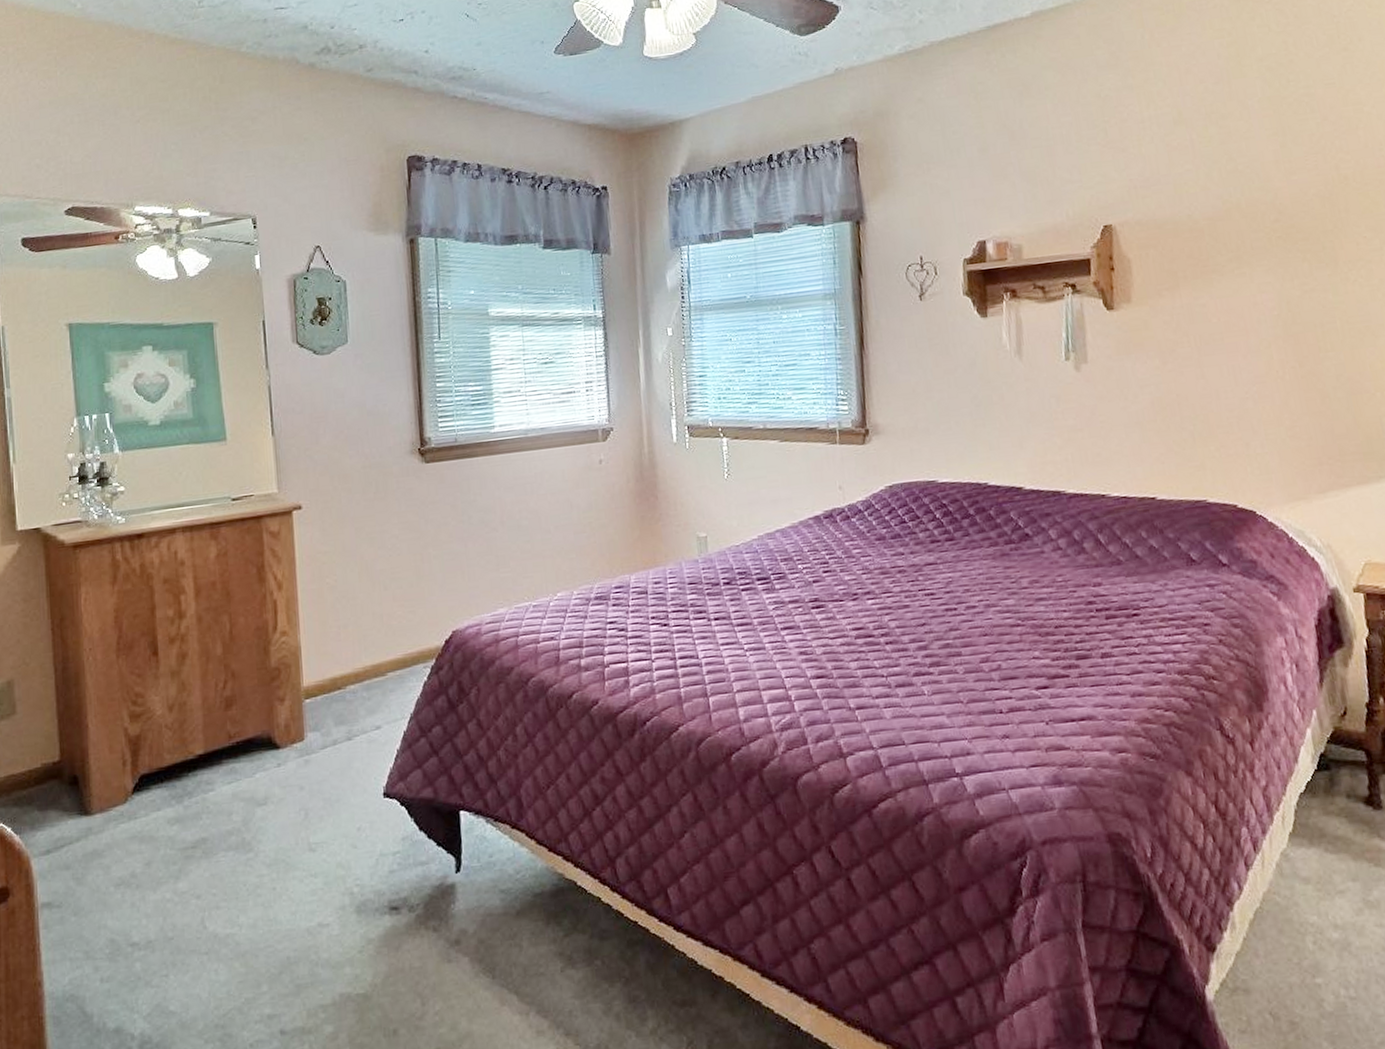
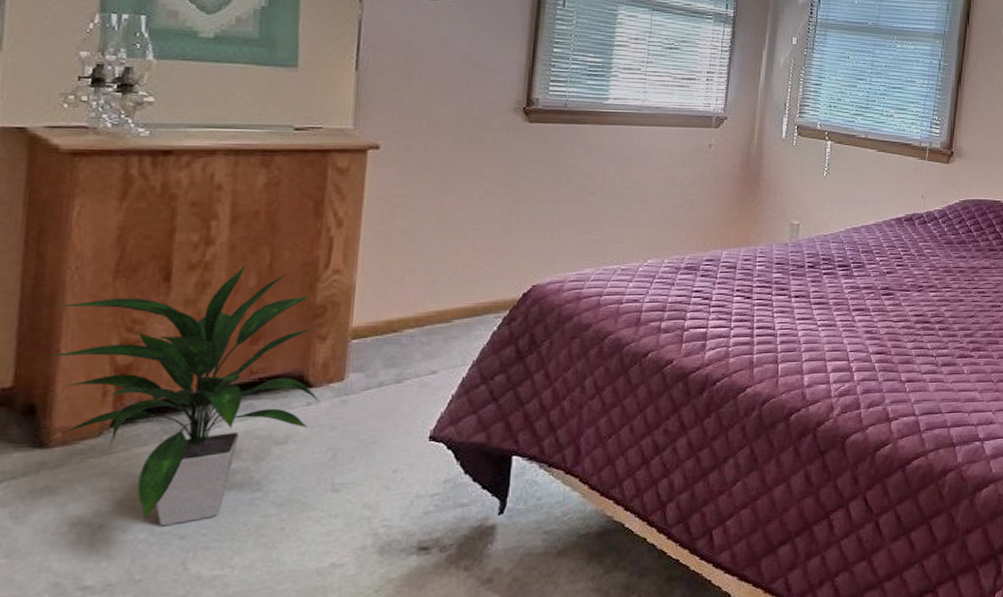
indoor plant: none [80,634,289,887] -> present [52,265,321,527]

